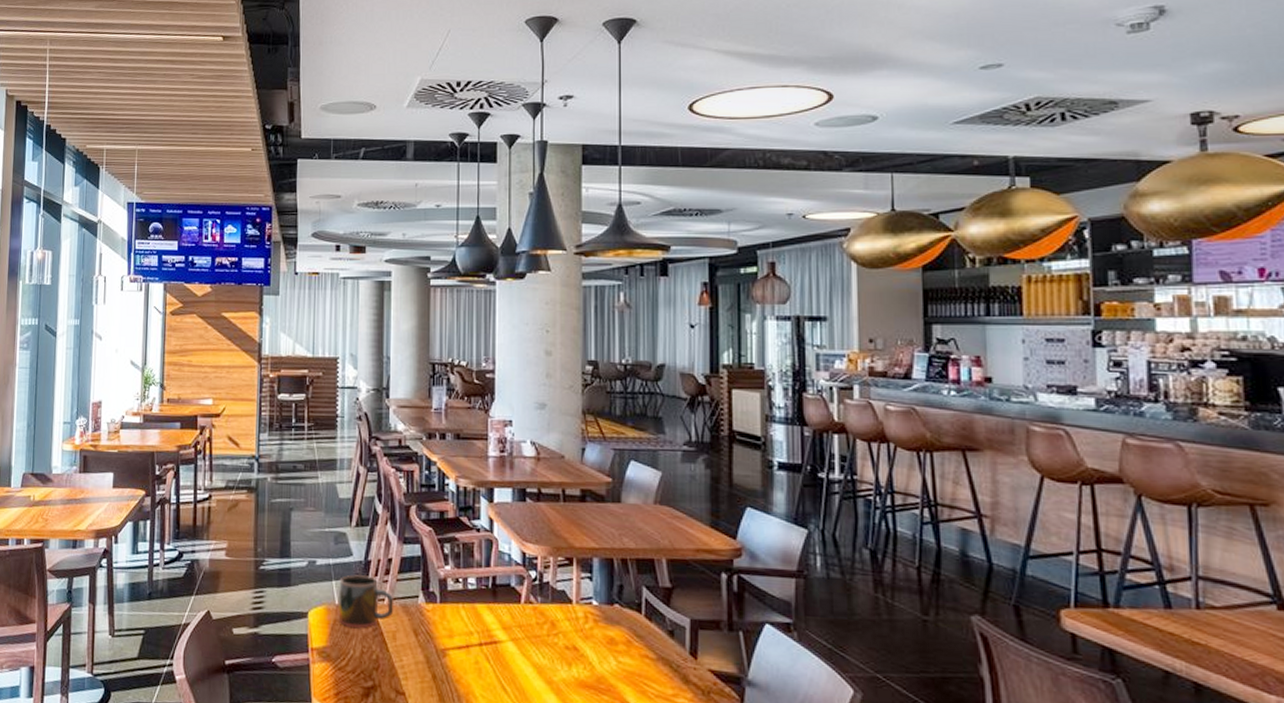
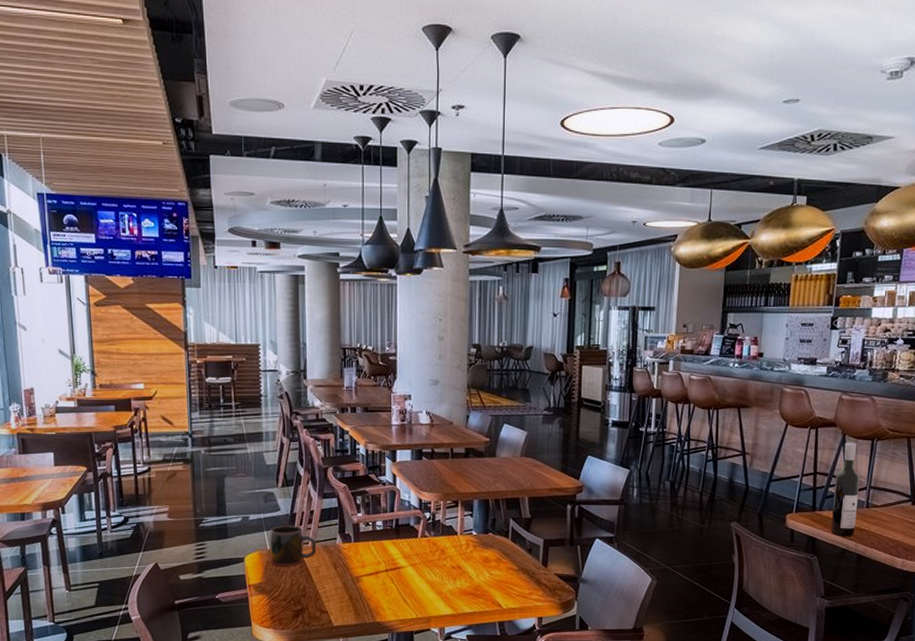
bottle: none [1135,507,1182,652] -> present [831,442,860,536]

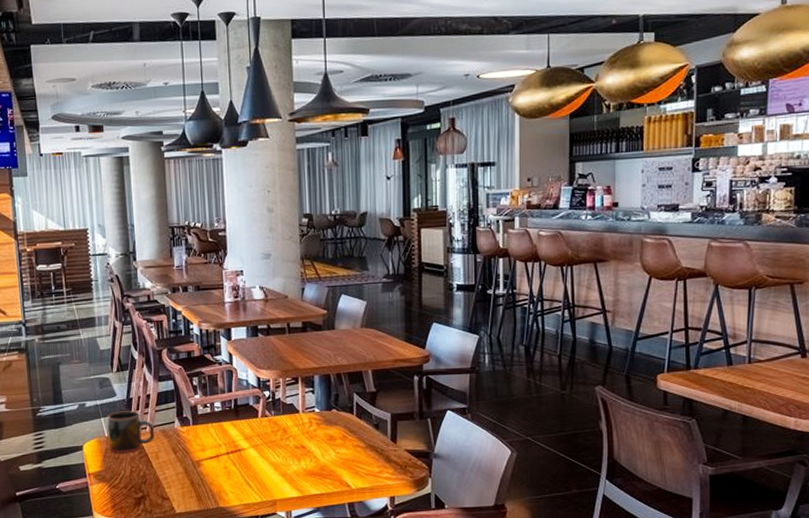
bottle: present [831,442,860,536] -> none [709,292,738,396]

